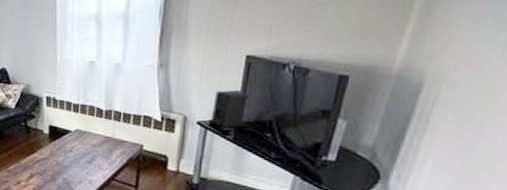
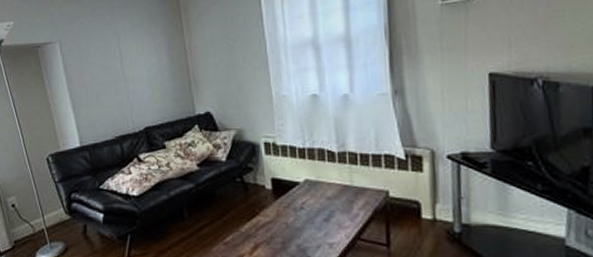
speaker: present [211,89,253,128] -> none [462,113,510,159]

